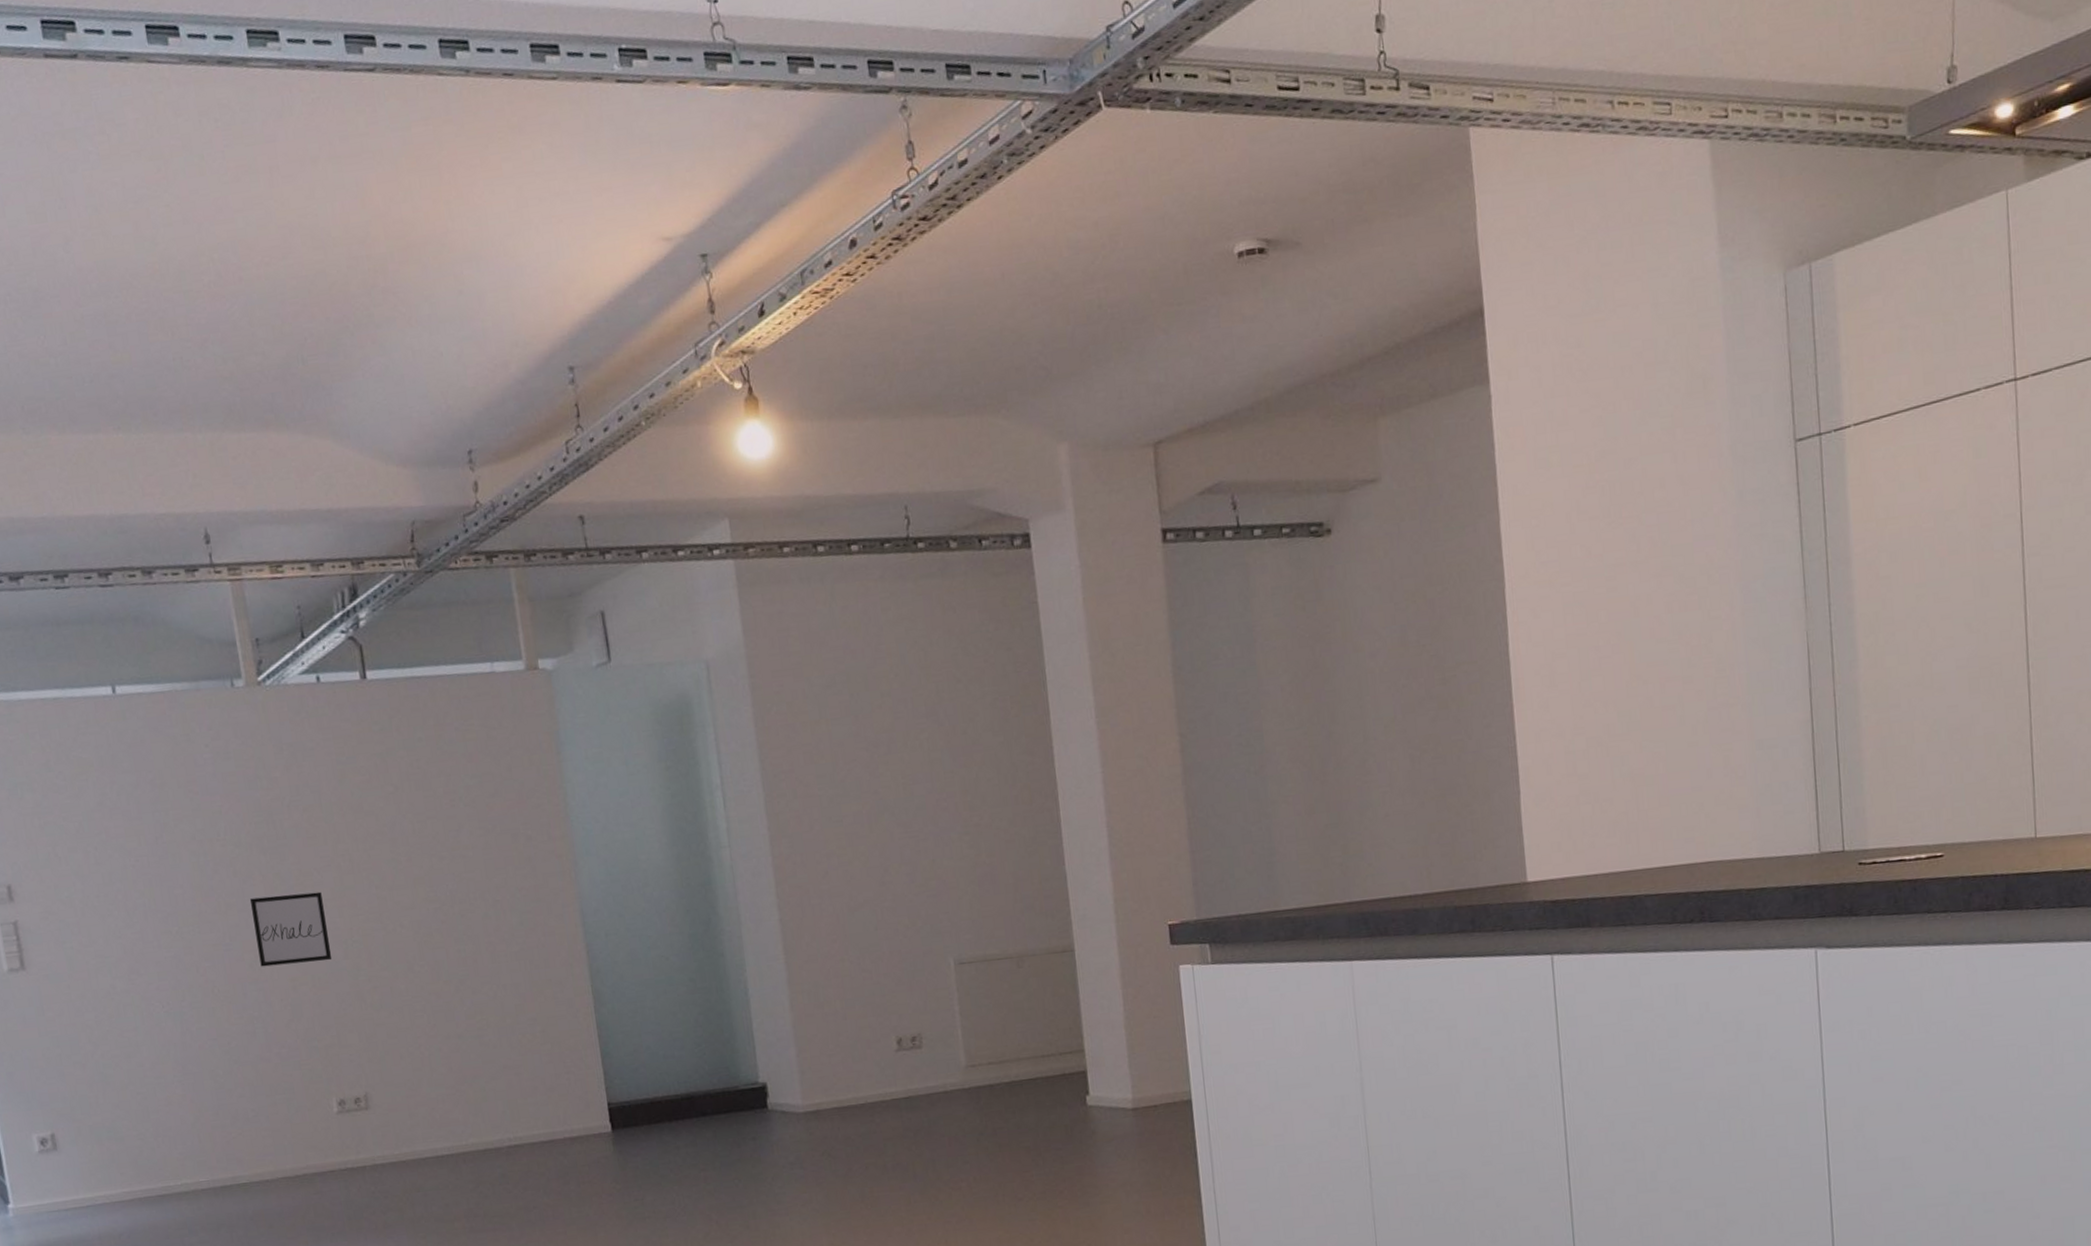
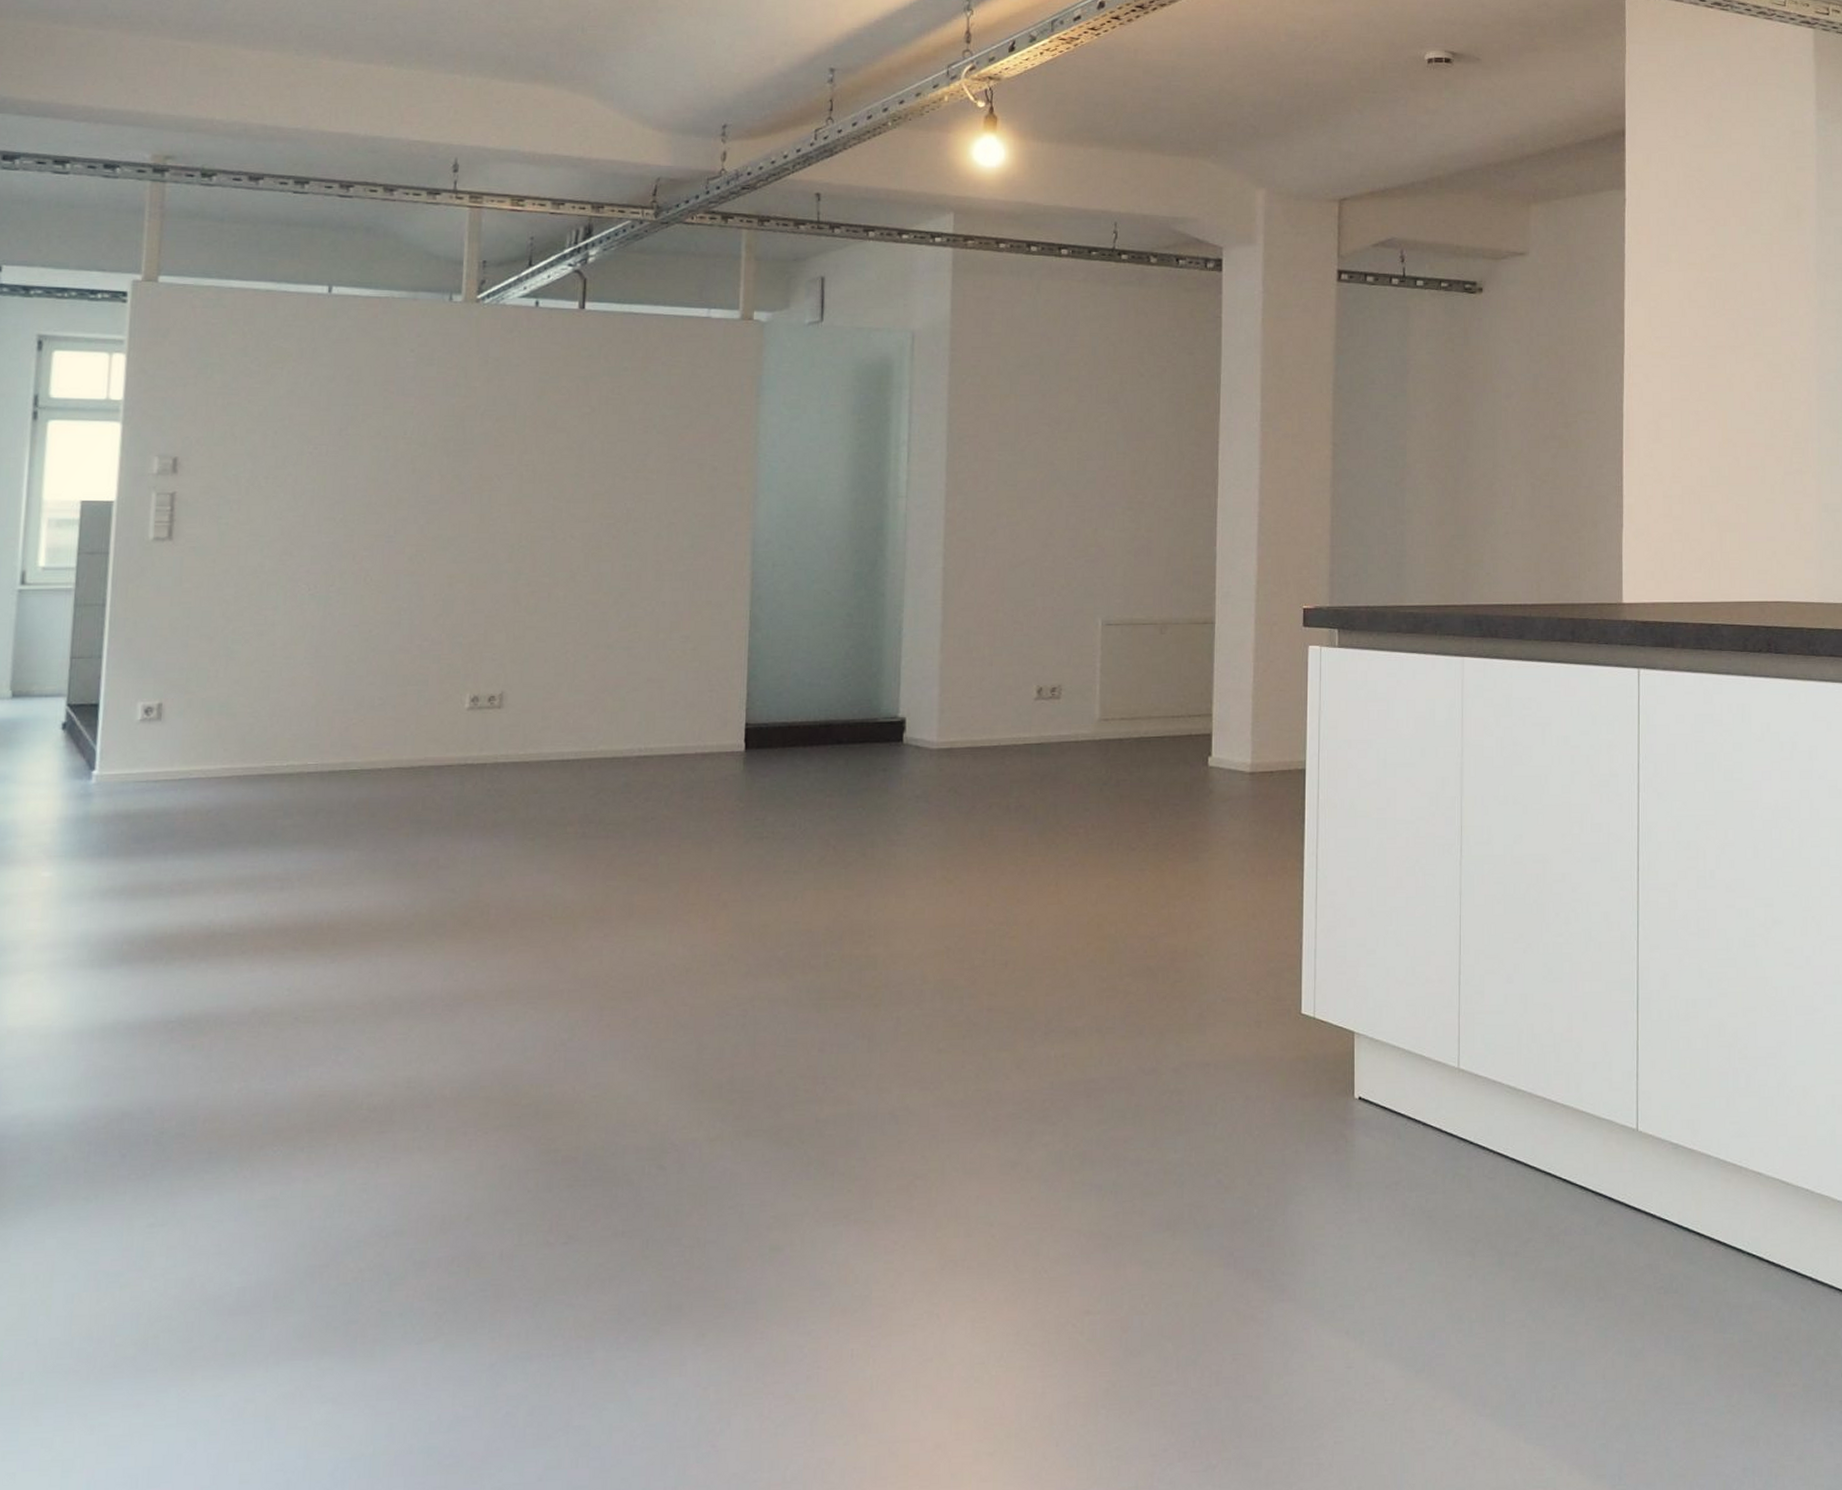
wall art: present [249,891,333,967] -> none [420,495,498,562]

